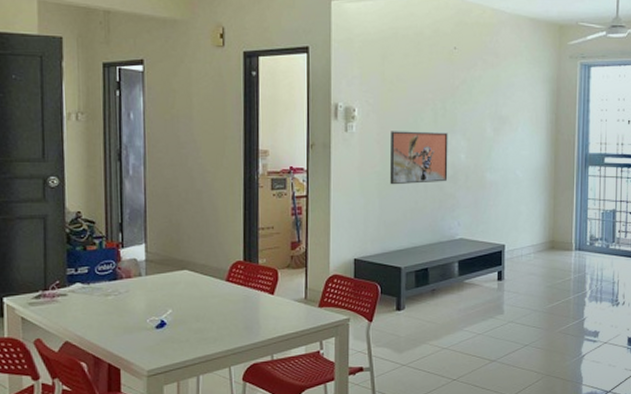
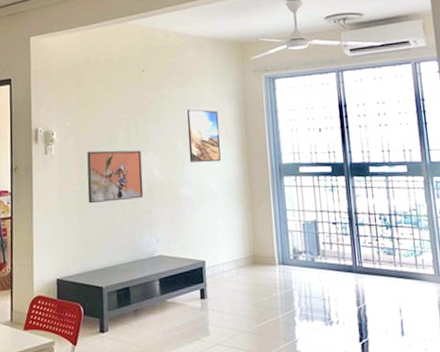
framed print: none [497,92,530,149] -> present [187,109,221,163]

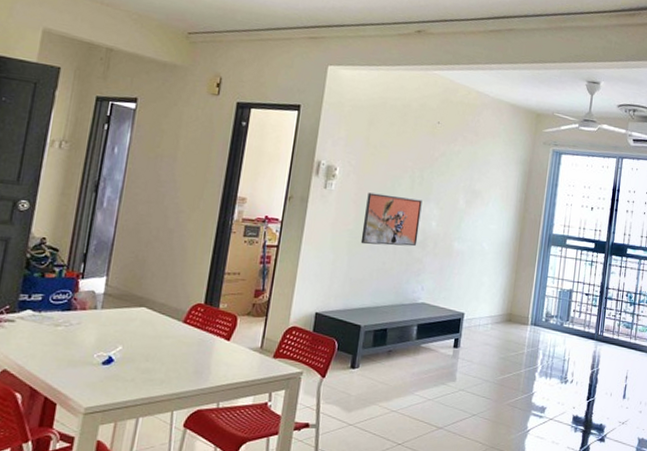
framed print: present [187,109,221,163] -> none [467,168,503,224]

